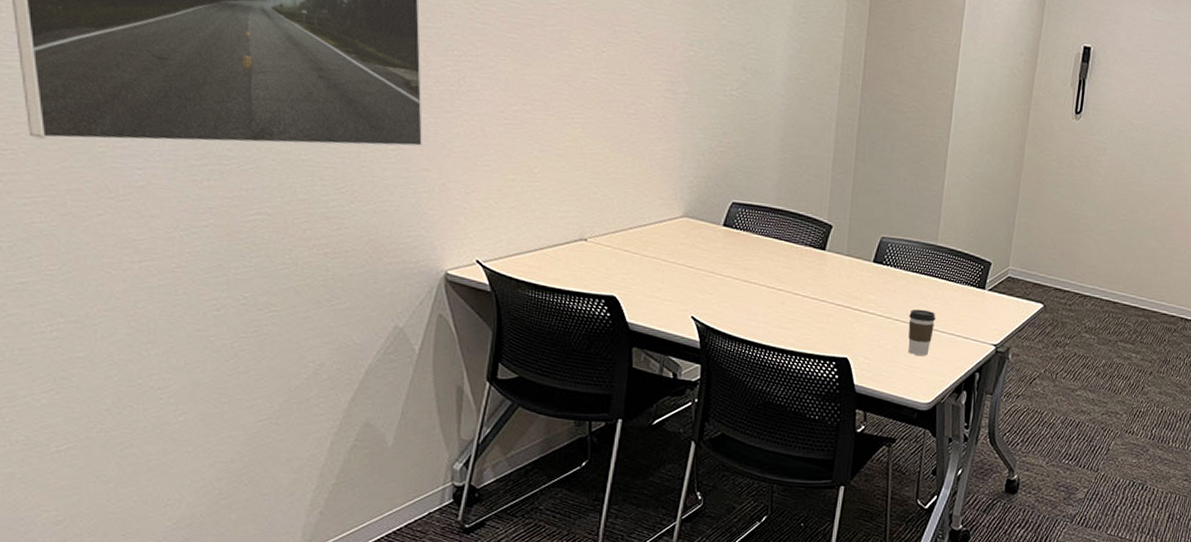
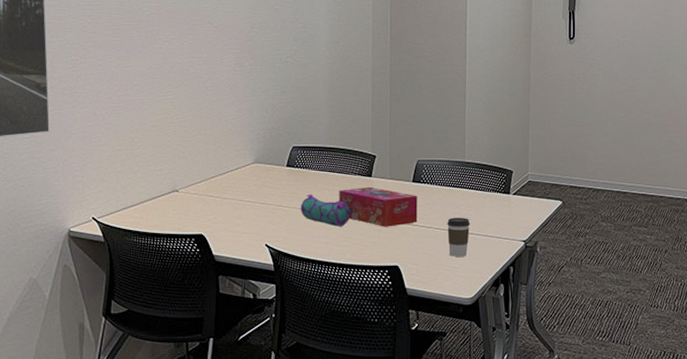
pencil case: none [737,262,801,306] -> present [301,194,354,227]
tissue box: none [784,261,878,312] -> present [339,186,418,227]

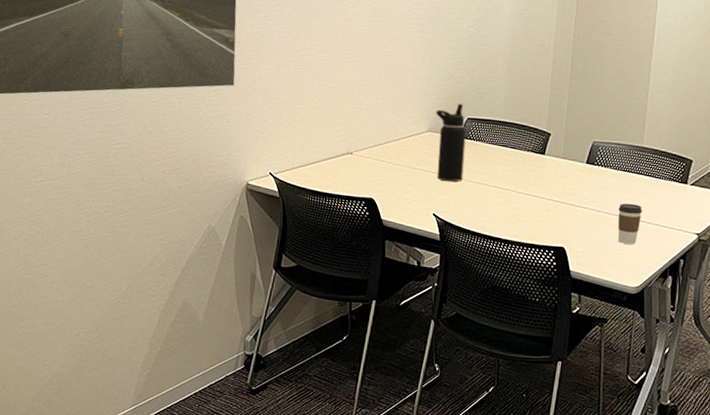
water bottle: none [260,133,293,211] -> present [435,104,466,182]
pencil case: present [301,194,354,227] -> none [471,167,524,203]
tissue box: present [339,186,418,227] -> none [510,164,590,207]

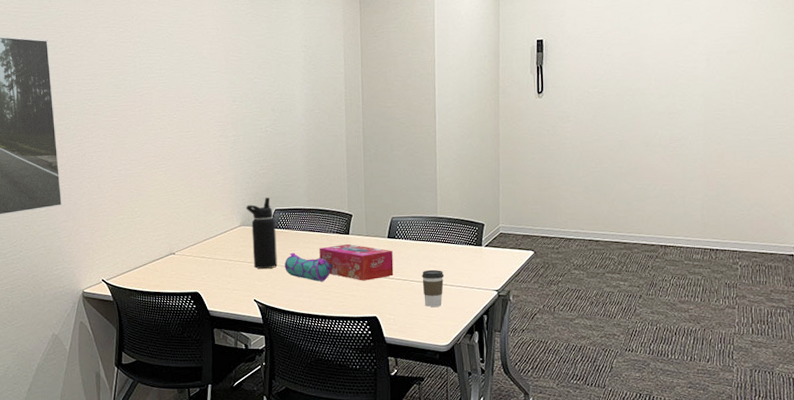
pencil case: none [471,167,524,203] -> present [285,252,334,282]
tissue box: none [510,164,590,207] -> present [319,243,394,281]

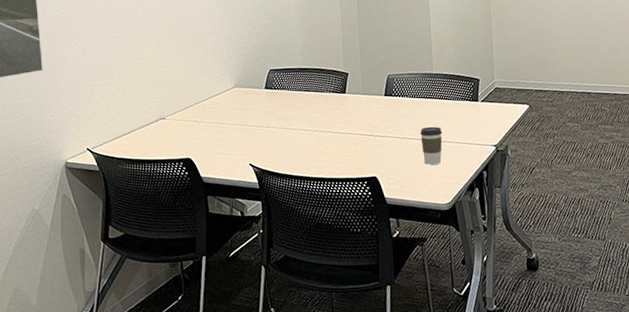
water bottle: present [245,197,277,269] -> none [239,57,273,132]
pencil case: present [285,252,334,282] -> none [281,113,331,143]
tissue box: present [319,243,394,281] -> none [315,102,392,141]

